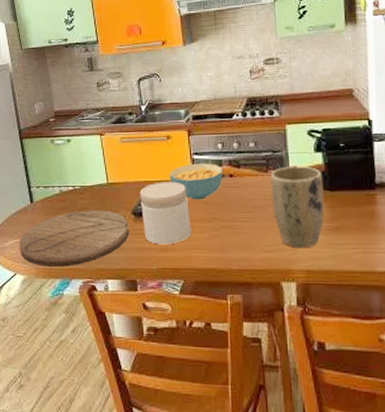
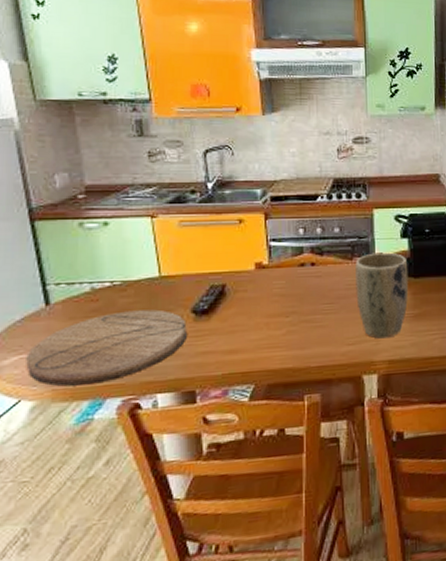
jar: present [139,182,191,245] -> none [202,272,265,347]
cereal bowl: present [170,164,223,200] -> none [241,251,304,293]

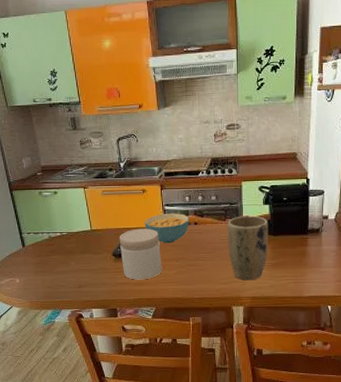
cutting board: present [26,309,187,387] -> none [14,252,110,300]
jar: none [202,272,265,347] -> present [119,228,162,280]
cereal bowl: none [241,251,304,293] -> present [145,213,189,243]

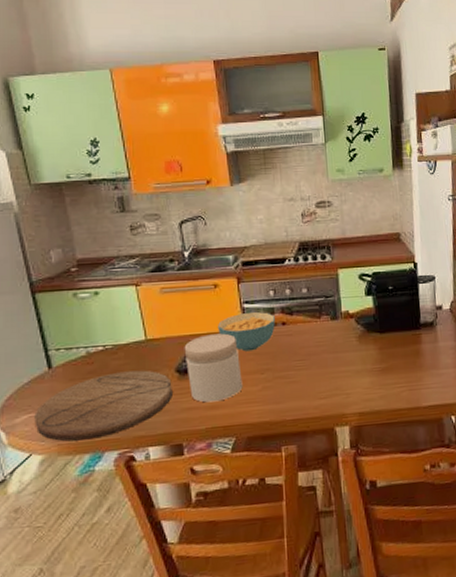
cutting board: none [14,252,110,300] -> present [34,370,172,442]
plant pot: present [228,215,269,281] -> none [323,310,375,392]

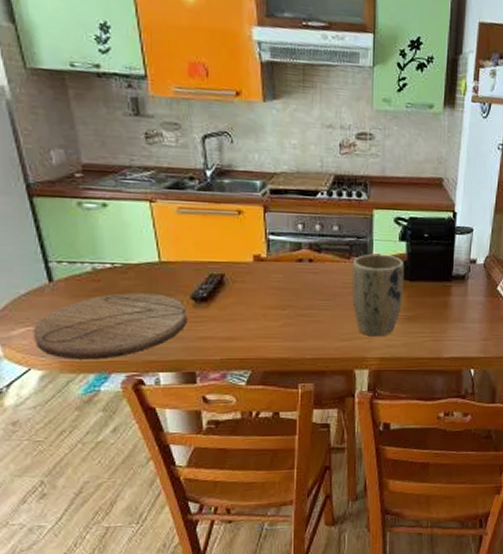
jar: present [184,333,243,403] -> none [201,263,263,333]
cereal bowl: present [218,312,275,352] -> none [240,245,301,285]
plant pot: none [323,310,375,392] -> present [352,254,405,337]

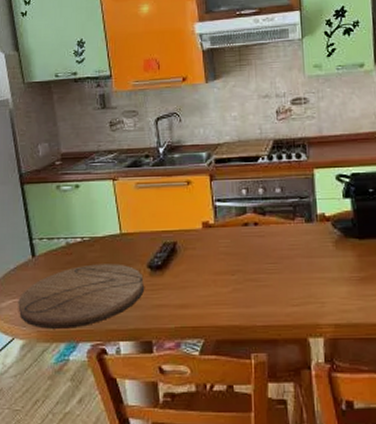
plant pot: present [352,254,405,337] -> none [297,213,354,301]

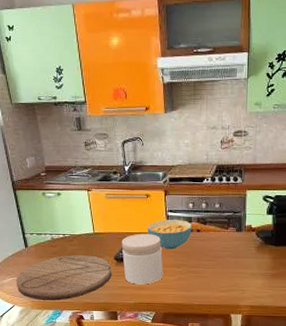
jar: none [156,231,213,301] -> present [121,233,163,285]
cereal bowl: none [190,211,247,251] -> present [148,220,192,250]

